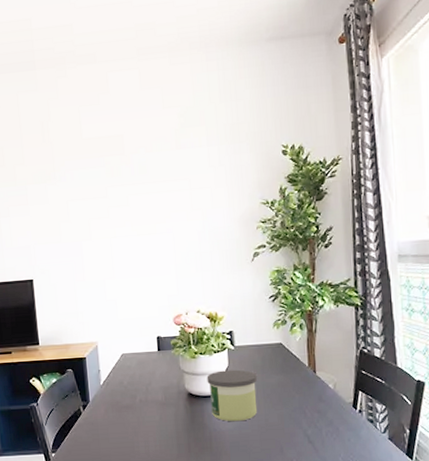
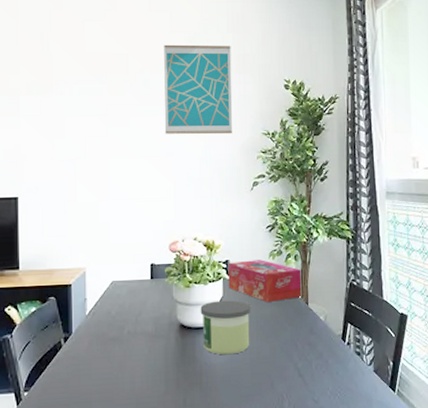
wall art: none [157,116,230,211] -> present [164,44,233,135]
tissue box: none [231,329,309,371] -> present [228,259,302,302]

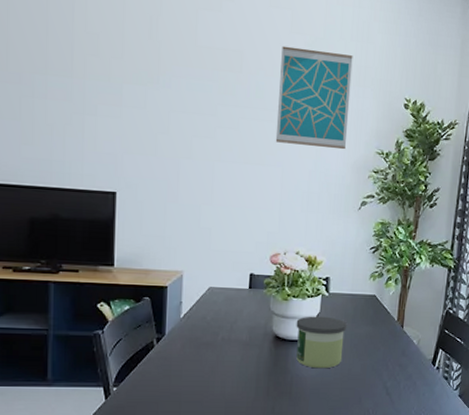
tissue box: present [228,259,302,302] -> none [326,279,400,322]

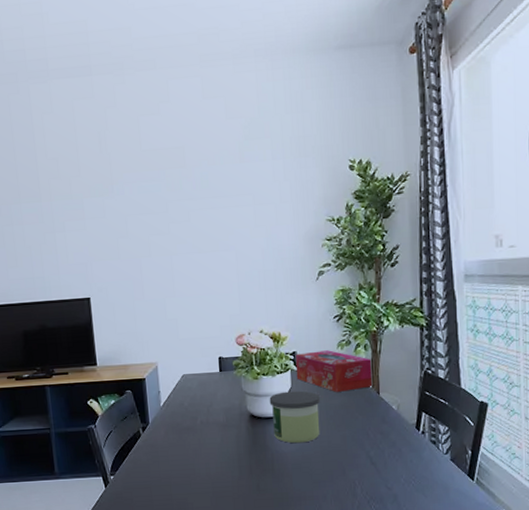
wall art: present [275,45,353,150] -> none [220,128,295,227]
tissue box: none [326,279,400,322] -> present [295,350,373,392]

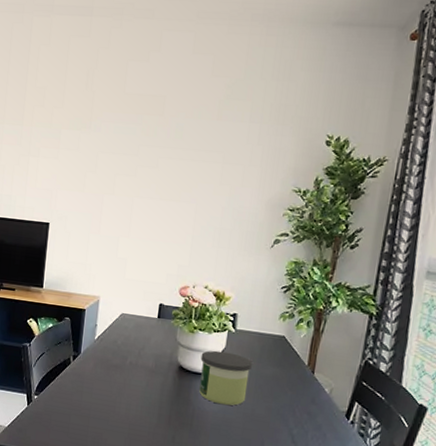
tissue box: present [295,350,373,392] -> none [232,316,312,365]

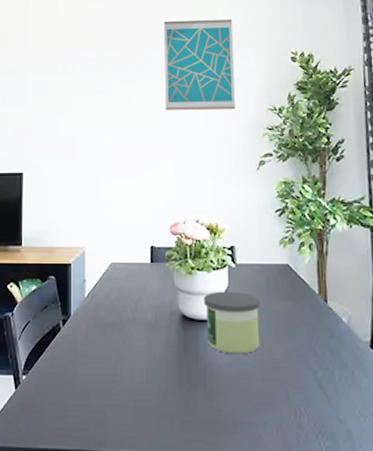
wall art: none [191,89,273,187] -> present [164,19,236,111]

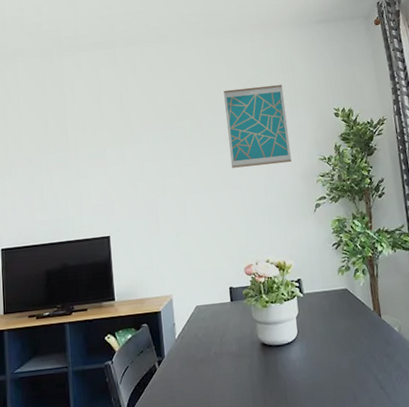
candle: present [203,291,260,355] -> none [278,316,329,371]

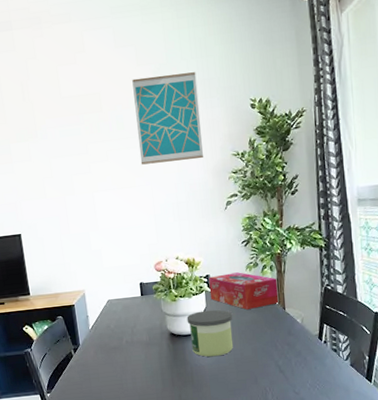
candle: none [278,316,329,371] -> present [186,309,234,357]
tissue box: none [300,276,374,317] -> present [208,272,279,310]

